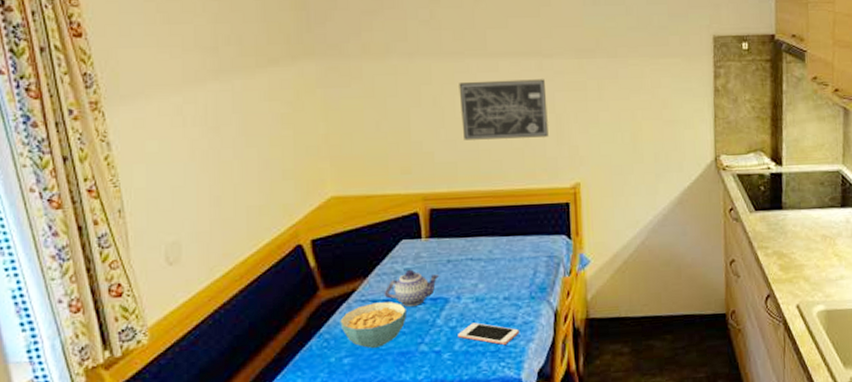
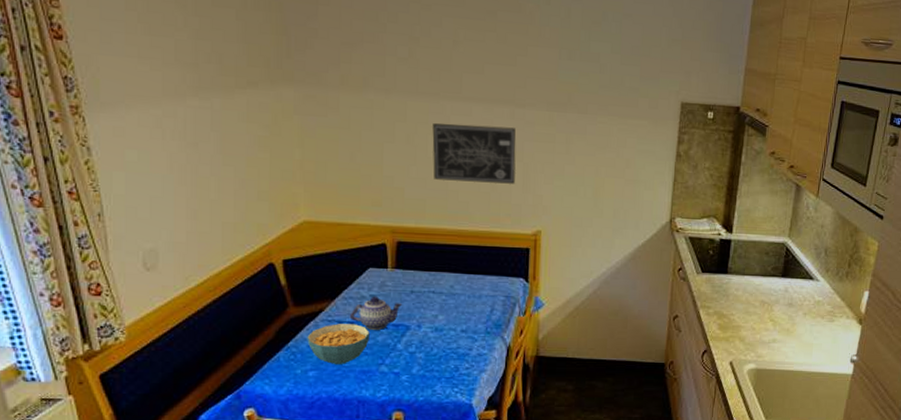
cell phone: present [458,322,519,345] -> none [416,350,473,372]

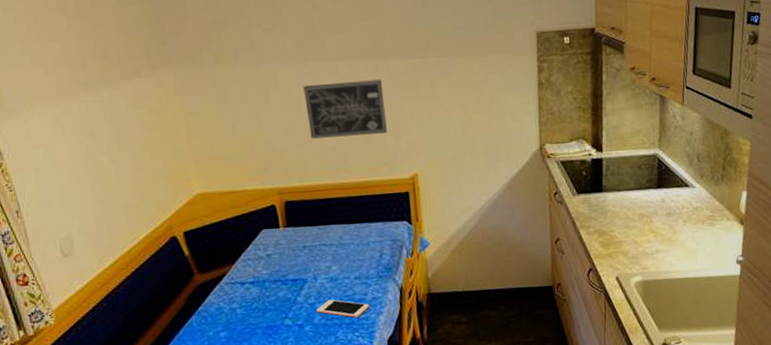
cereal bowl: present [307,324,370,364] -> none [214,283,271,323]
teapot: present [349,296,403,330] -> none [250,255,298,287]
cell phone: none [416,350,473,372] -> present [317,299,370,318]

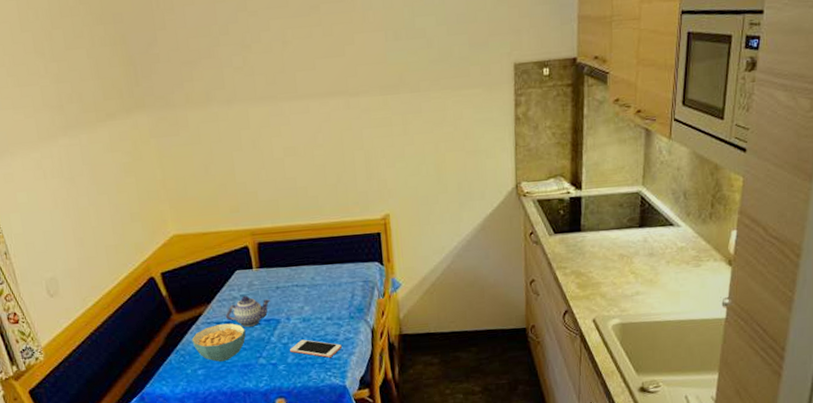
cereal bowl: none [214,283,271,323] -> present [191,323,246,362]
teapot: none [250,255,298,287] -> present [225,295,271,327]
wall art: present [303,79,387,139] -> none [274,117,359,179]

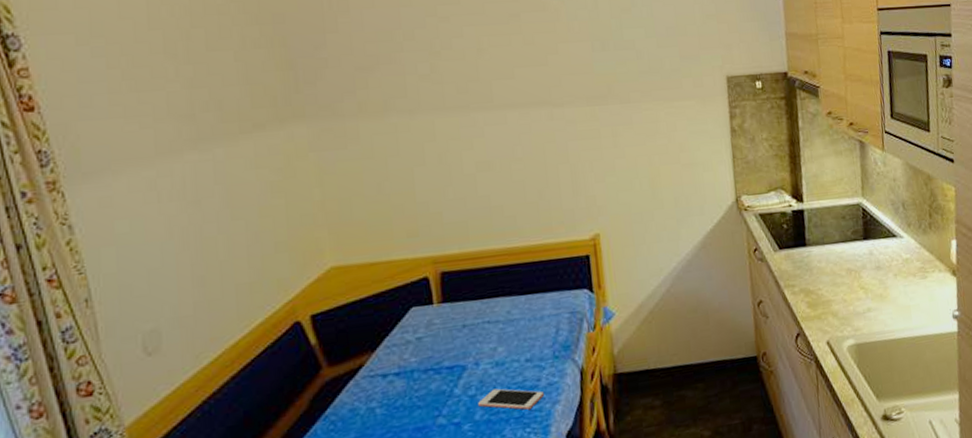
cereal bowl: present [191,323,246,362] -> none [347,374,421,427]
teapot: present [225,295,271,327] -> none [394,337,456,378]

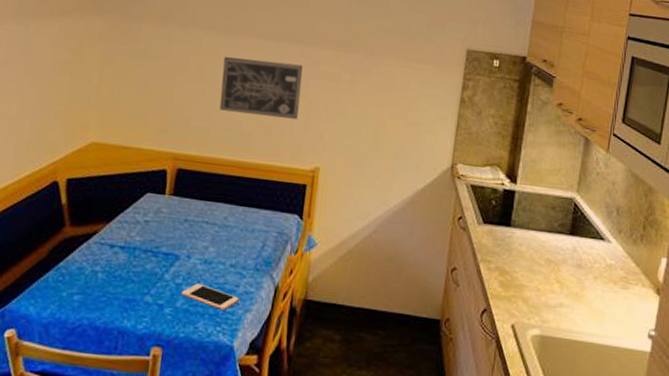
wall art: none [465,129,564,198] -> present [219,57,303,120]

